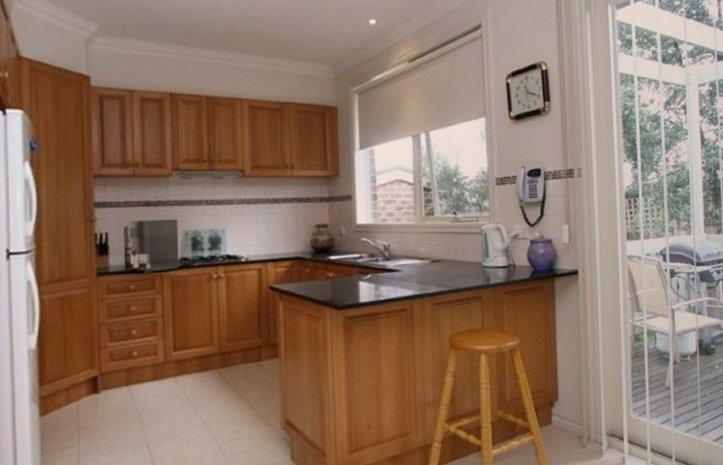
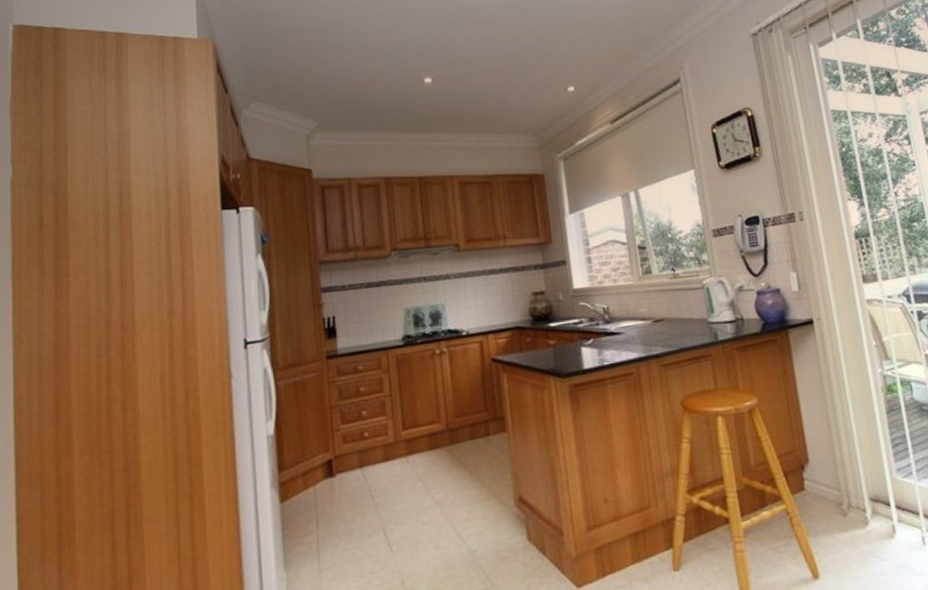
coffee machine: present [122,218,180,274] -> none [348,297,404,355]

